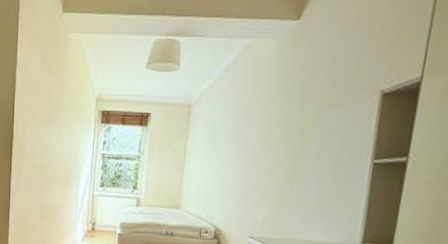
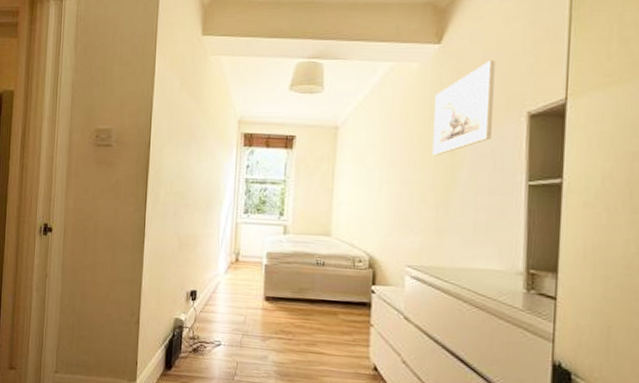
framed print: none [282,37,354,134] -> present [432,60,495,156]

